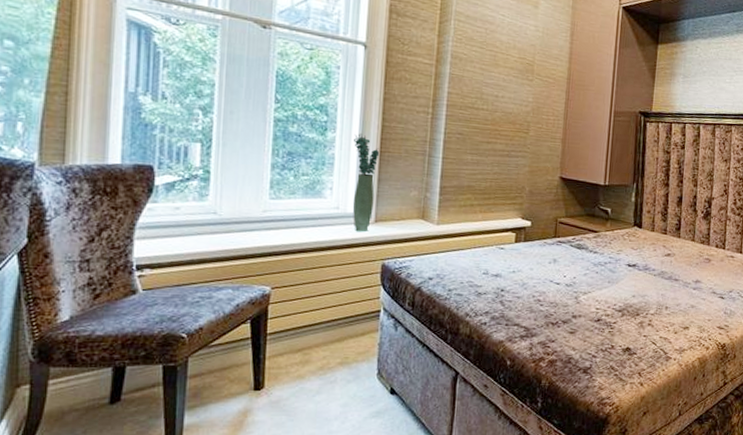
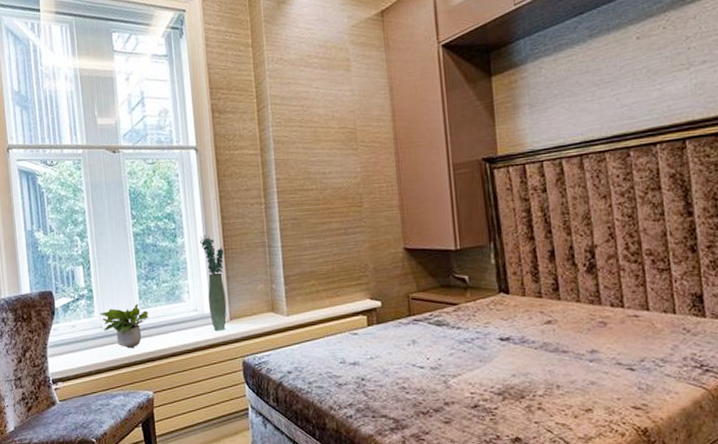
potted plant: none [215,193,278,240] -> present [99,303,148,349]

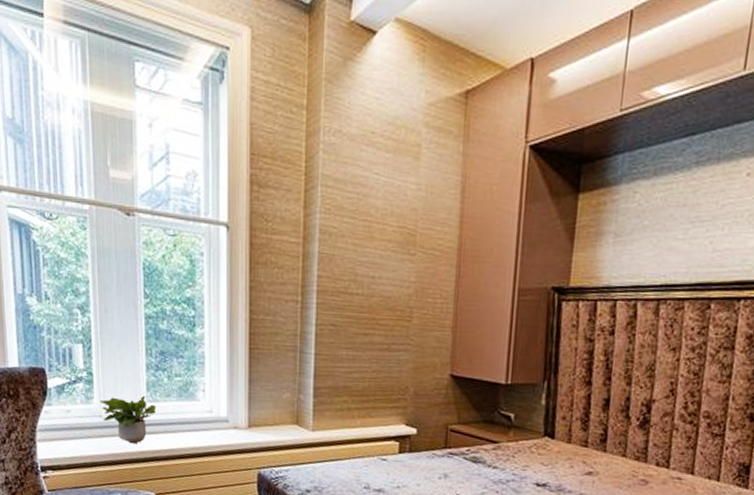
vase: present [200,235,227,332] -> none [222,328,249,438]

